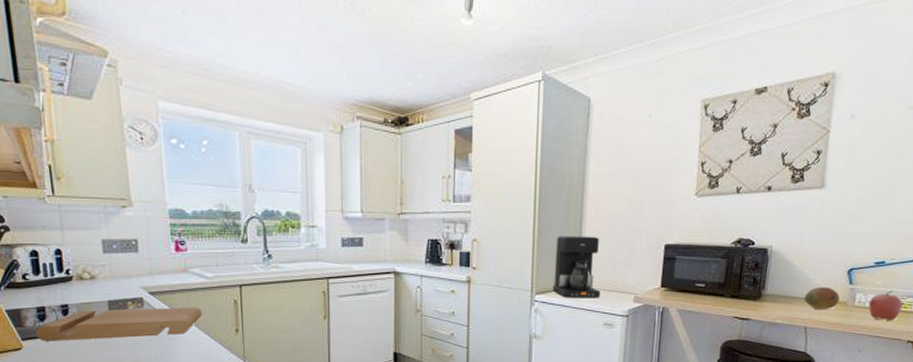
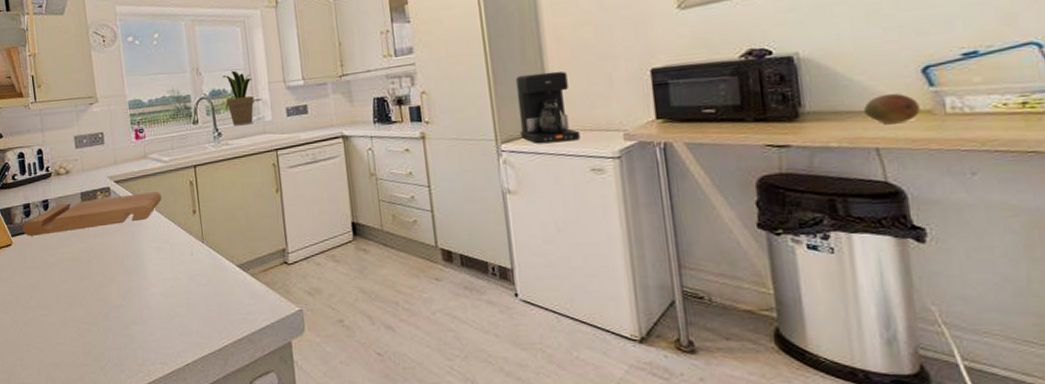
potted plant: none [277,193,309,250] -> present [222,70,255,126]
fruit: present [868,290,903,322] -> none [968,87,1027,129]

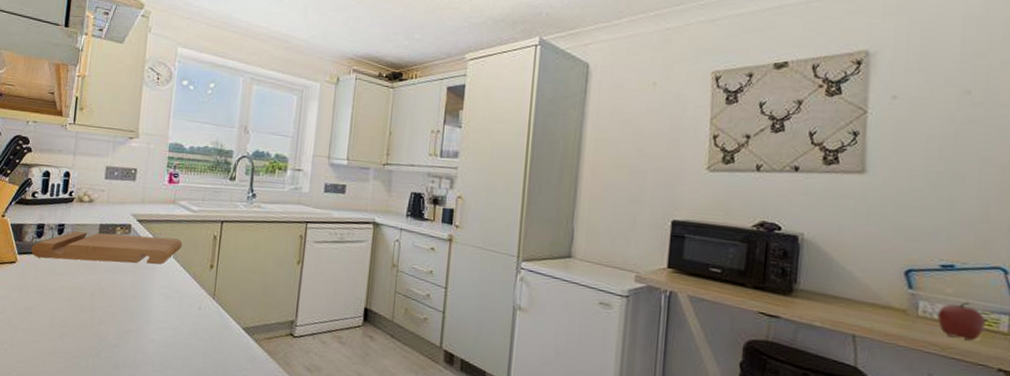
potted plant: present [222,70,255,126] -> none [267,136,298,192]
coffee maker: present [516,71,581,144] -> none [542,200,597,273]
fruit: present [864,93,920,125] -> none [849,287,897,317]
fruit: none [968,87,1027,129] -> present [937,302,985,341]

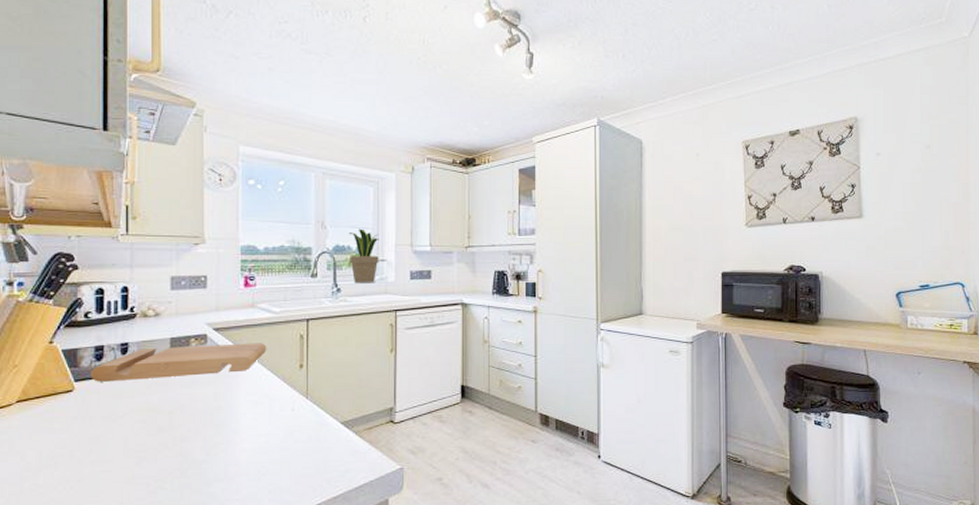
potted plant: none [267,136,298,192] -> present [348,229,379,284]
fruit: present [937,302,985,341] -> none [920,312,953,343]

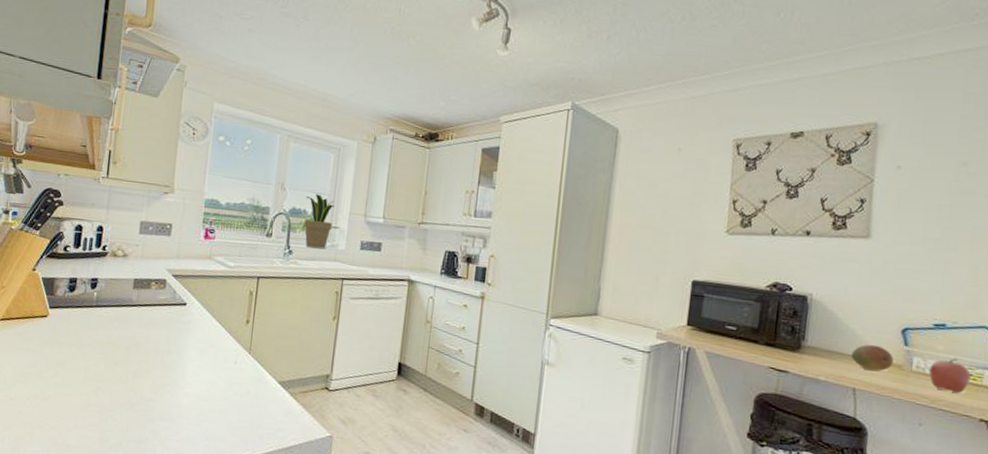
cutting board: present [90,343,267,382] -> none [63,285,219,319]
fruit: none [860,309,892,333] -> present [851,344,894,372]
fruit: none [920,312,953,343] -> present [928,358,971,394]

